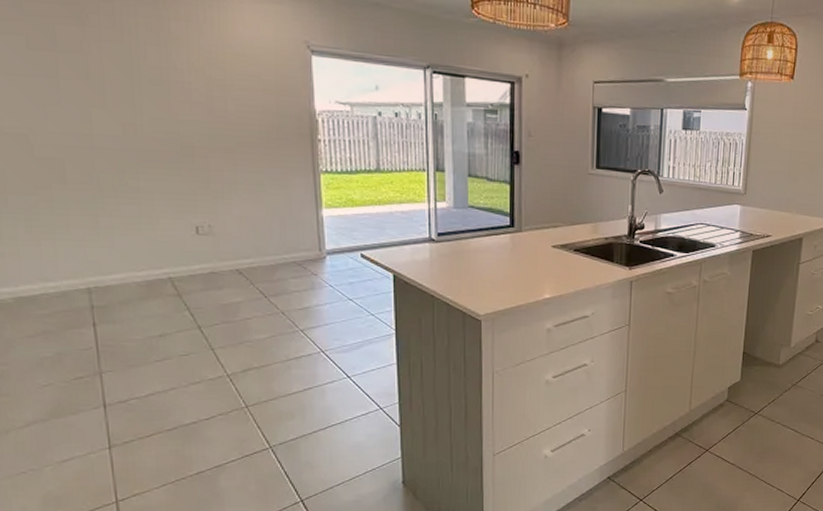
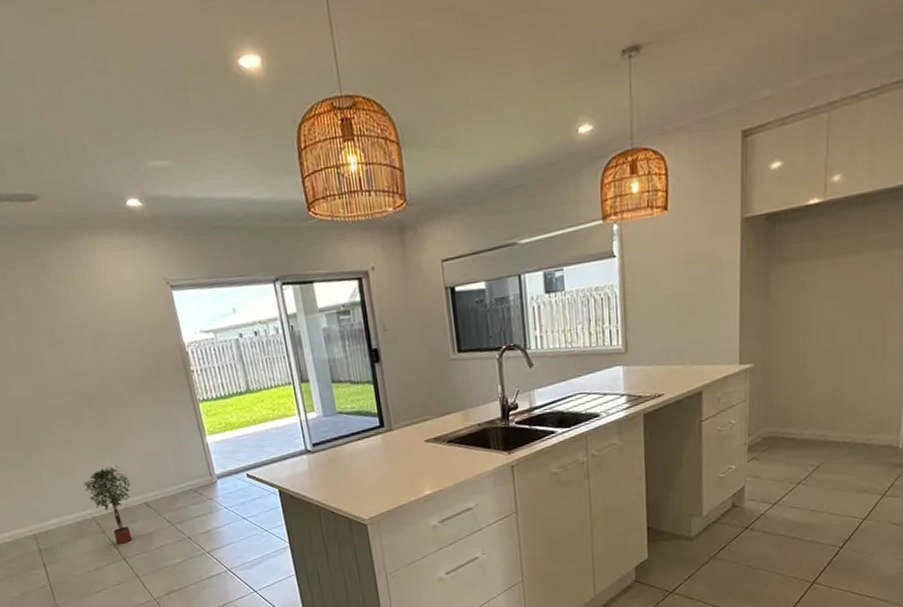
potted tree: none [164,226,223,311] -> present [83,467,133,544]

